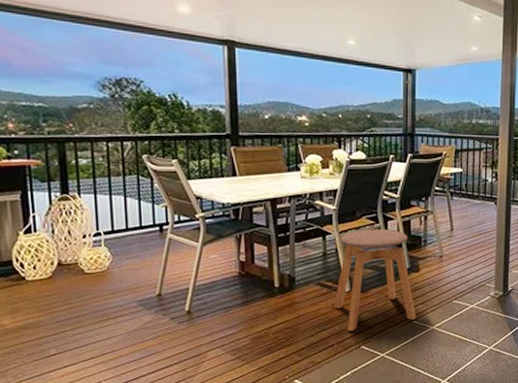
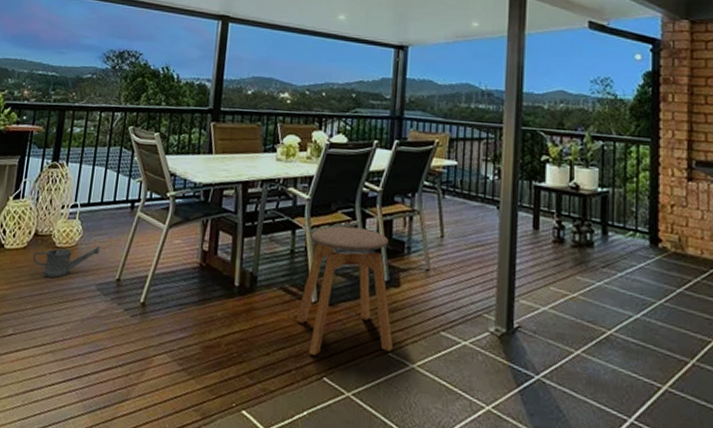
watering can: none [62,269,135,302] -> present [33,246,101,278]

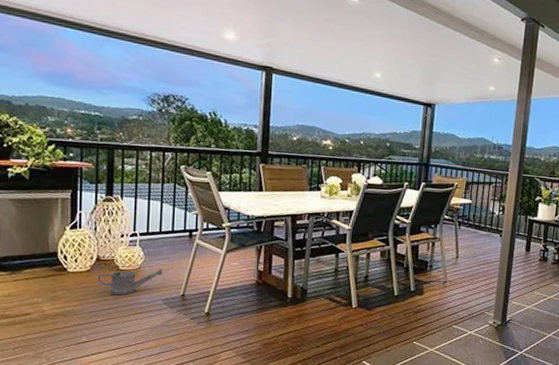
stool: present [296,225,393,355] -> none [340,250,417,346]

